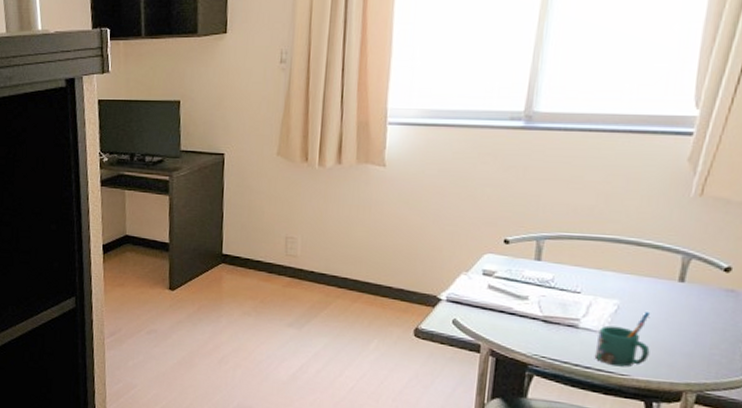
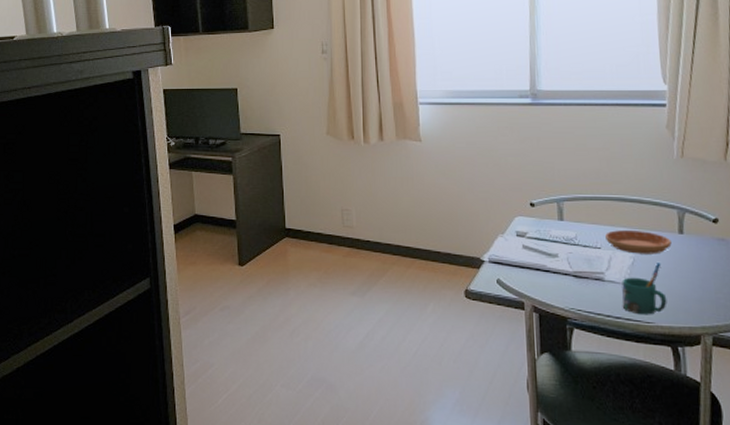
saucer: none [587,274,668,303] -> present [604,230,672,254]

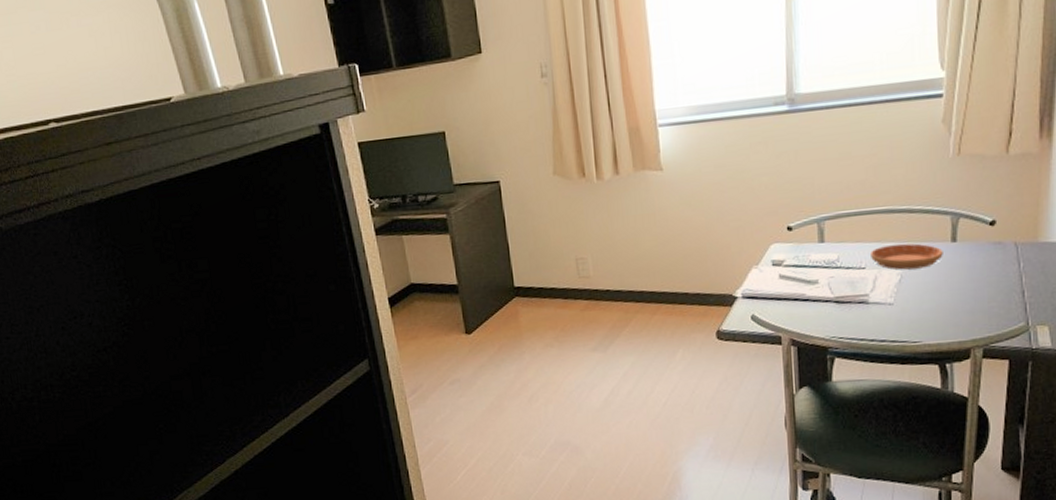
mug: present [621,263,667,315] -> none [887,276,936,335]

